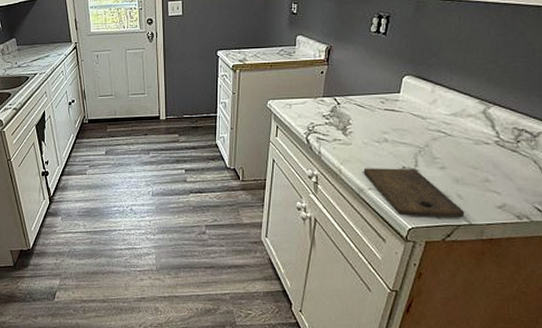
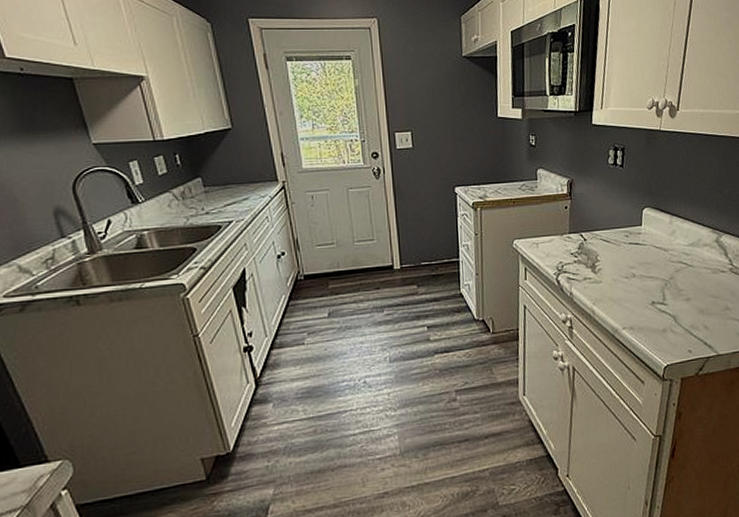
cutting board: present [363,168,465,218] -> none [615,303,712,354]

